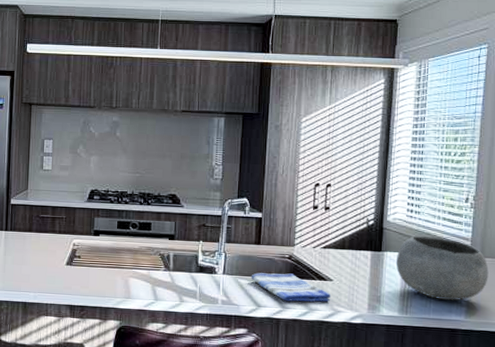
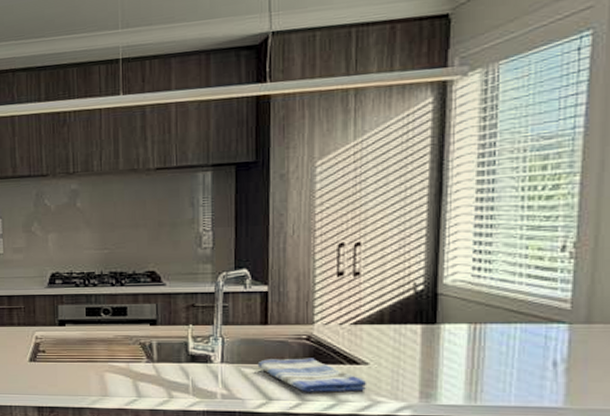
bowl: present [395,236,489,301] -> none [457,301,599,383]

